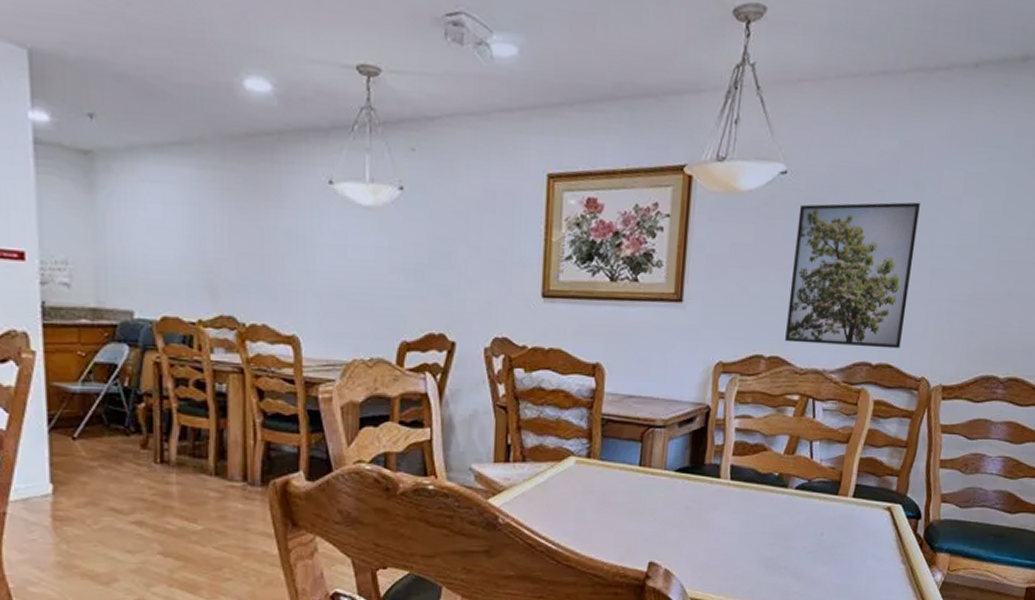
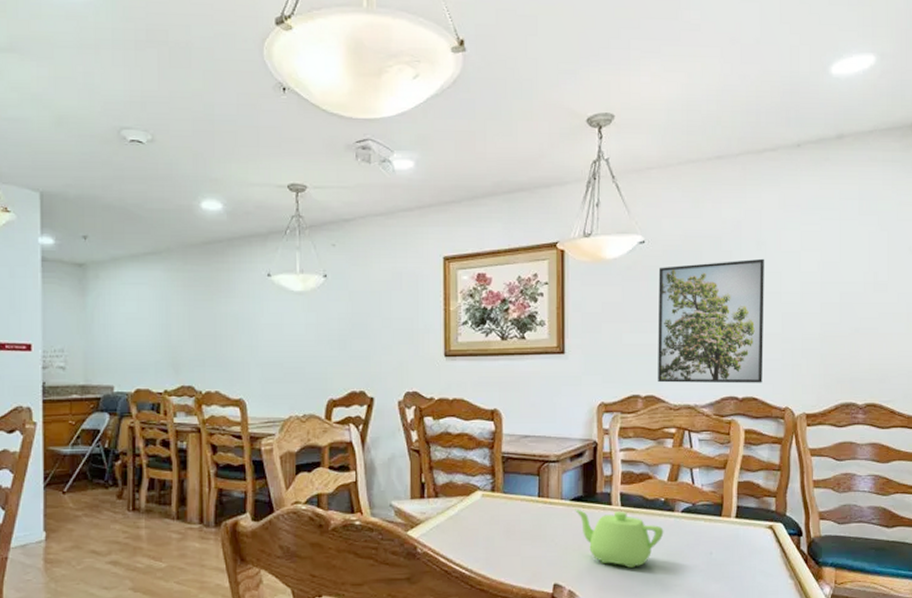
teapot: none [678,481,775,547] -> present [574,509,664,568]

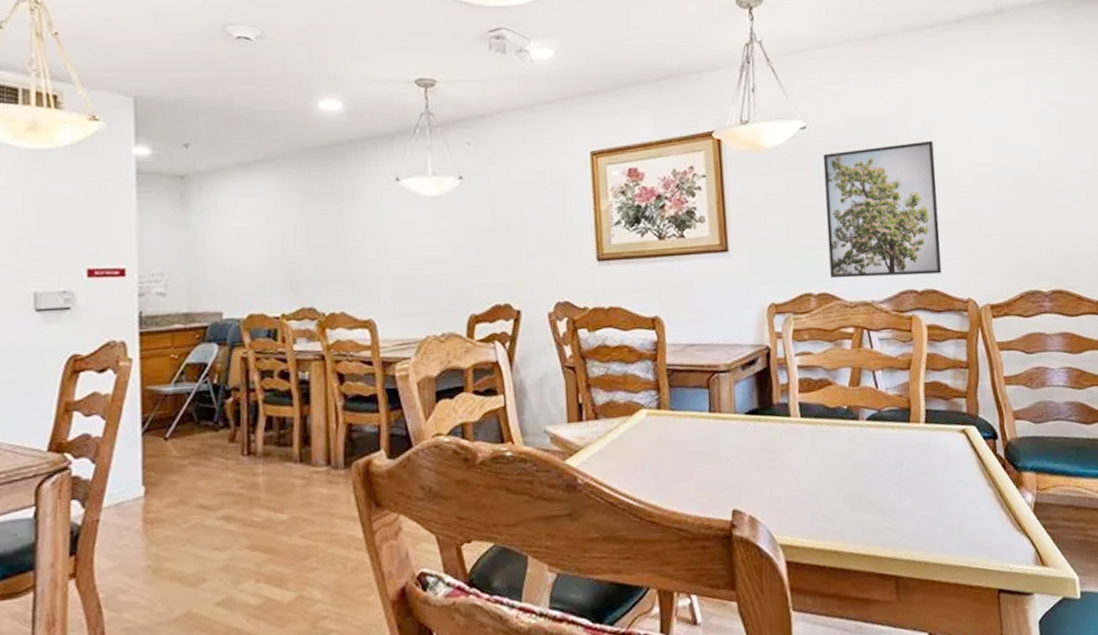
teapot: present [574,509,664,568] -> none [749,423,850,486]

